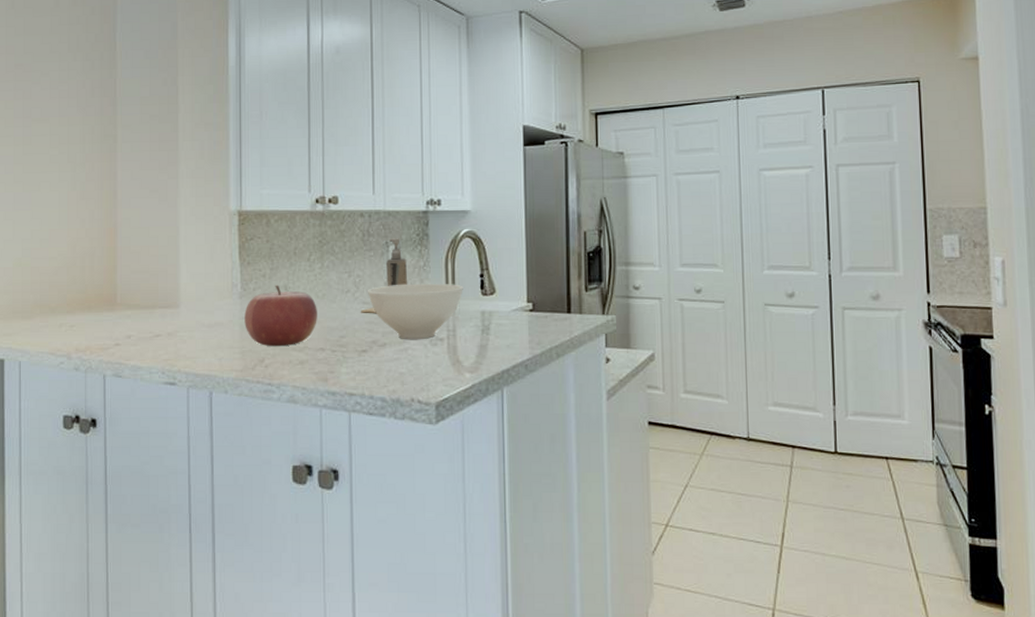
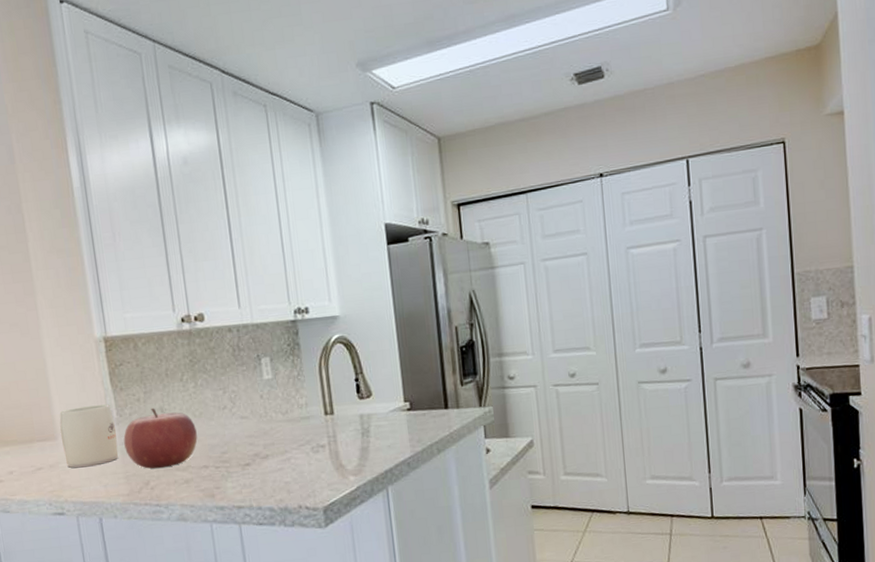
mug: none [183,277,239,339] -> present [59,404,118,469]
soap dispenser: present [360,238,408,314] -> none [239,350,284,428]
bowl: present [367,283,463,340] -> none [243,390,340,450]

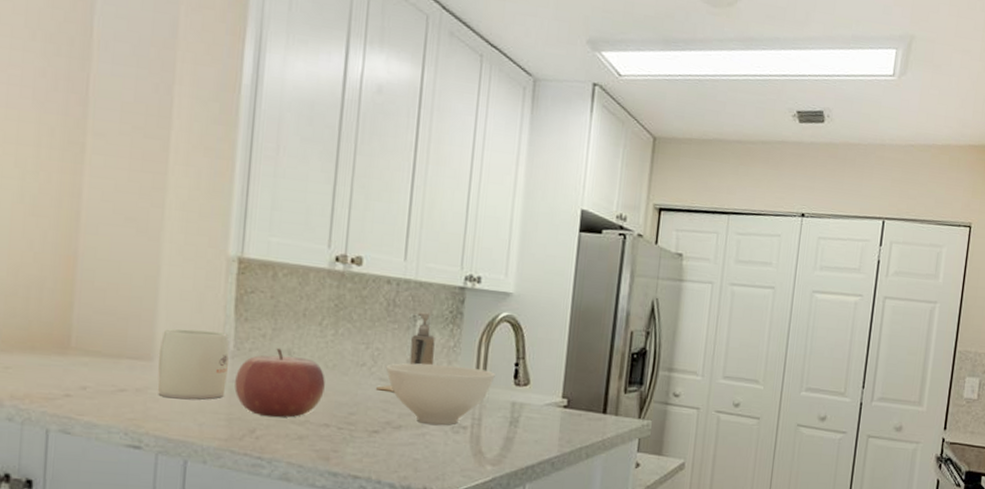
soap dispenser: none [239,350,284,428] -> present [375,312,435,393]
bowl: none [243,390,340,450] -> present [385,363,495,426]

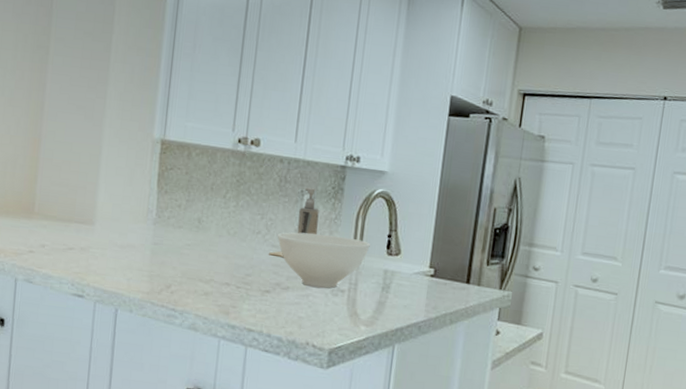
mug: present [157,328,230,400] -> none [97,199,153,259]
fruit: present [234,348,325,418] -> none [155,216,227,276]

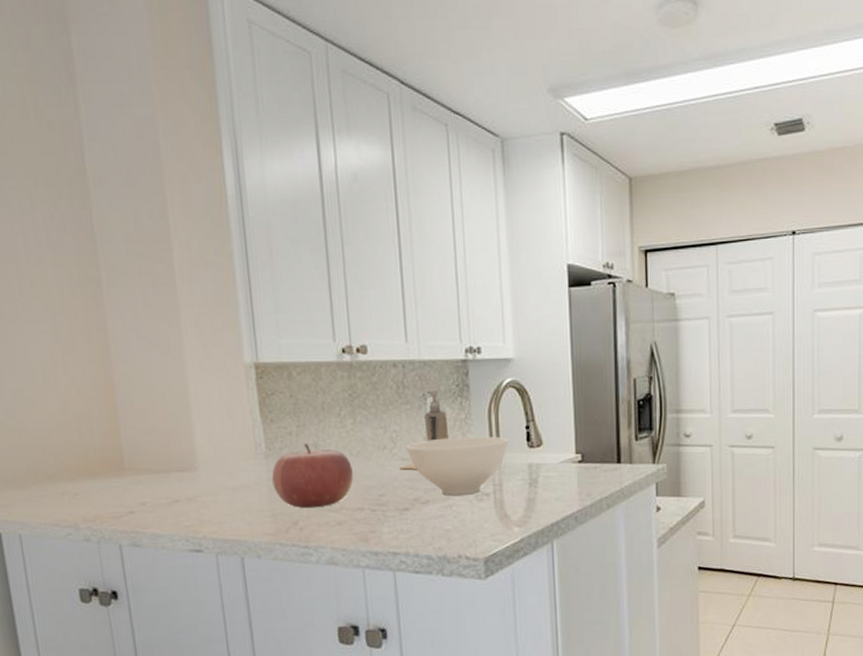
fruit: none [155,216,227,276] -> present [272,443,353,508]

